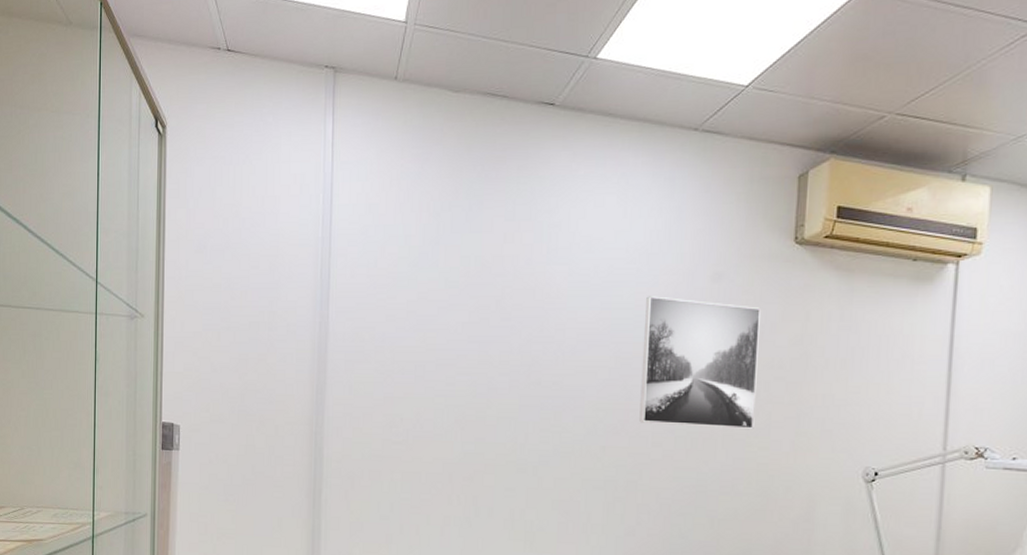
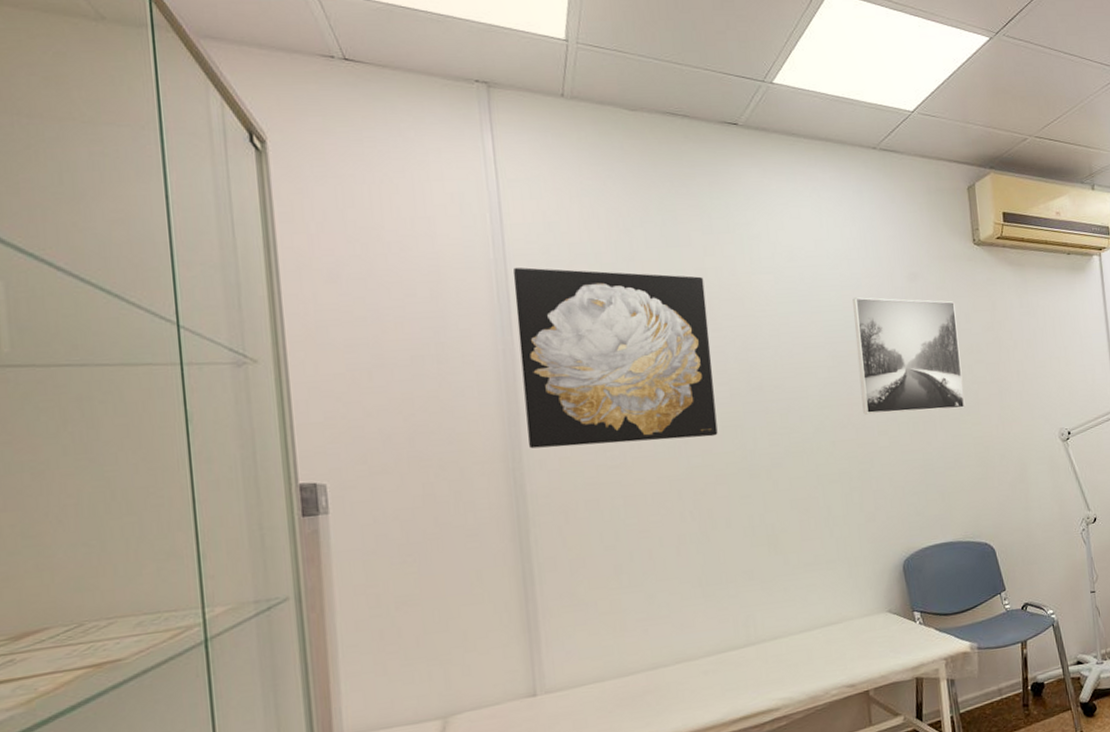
wall art: none [331,246,500,426] -> present [513,267,718,449]

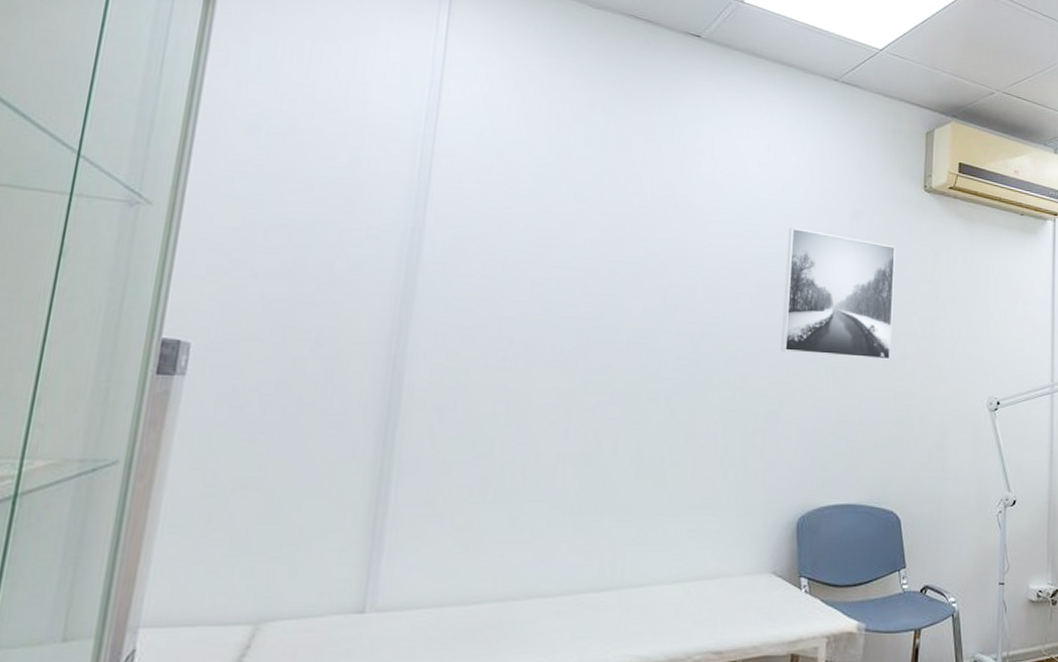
wall art: present [513,267,718,449] -> none [417,145,637,352]

